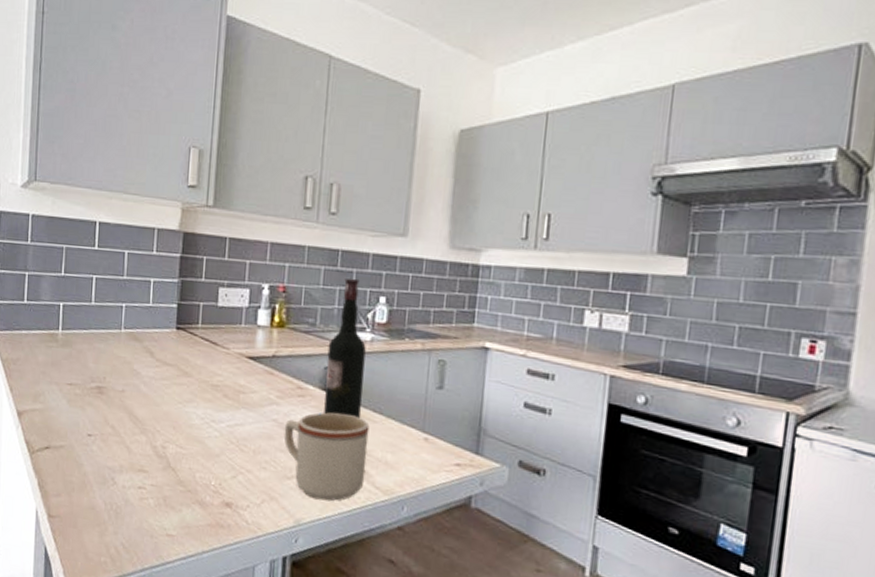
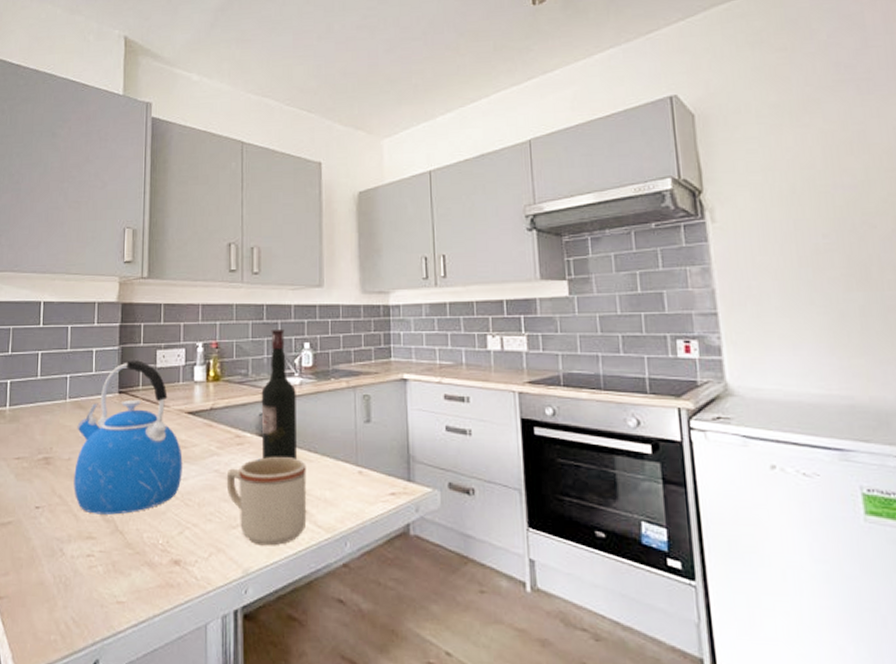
kettle: none [127,295,240,452] -> present [74,360,183,515]

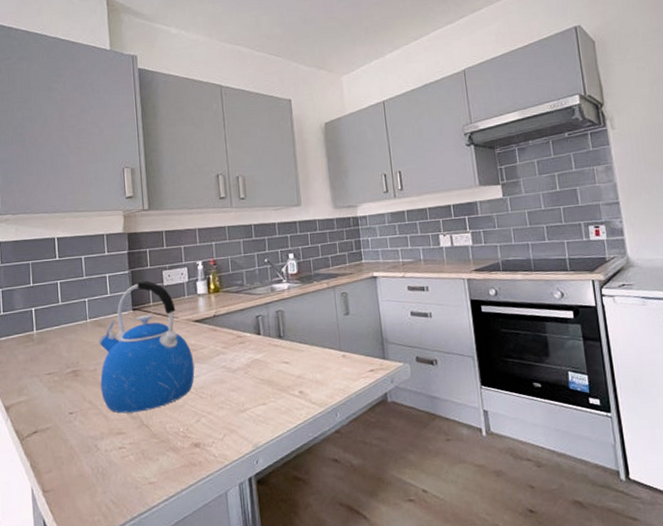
mug: present [226,457,307,546] -> none [232,349,303,424]
wine bottle: present [261,328,298,459] -> none [256,244,291,353]

